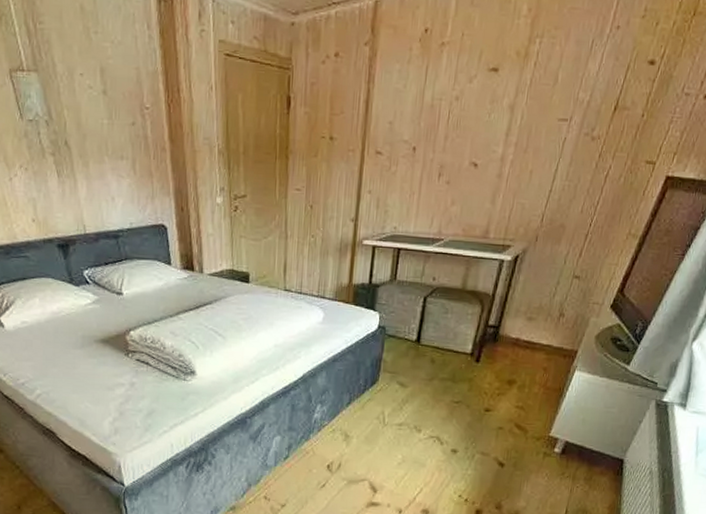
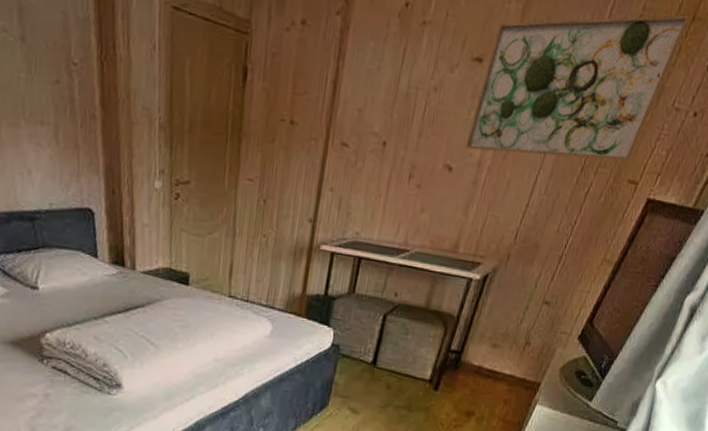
wall art: none [488,11,692,147] -> present [465,14,691,161]

